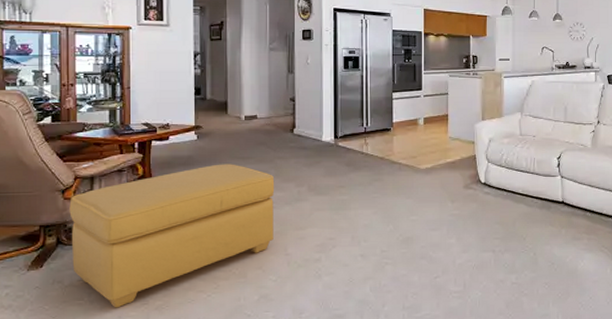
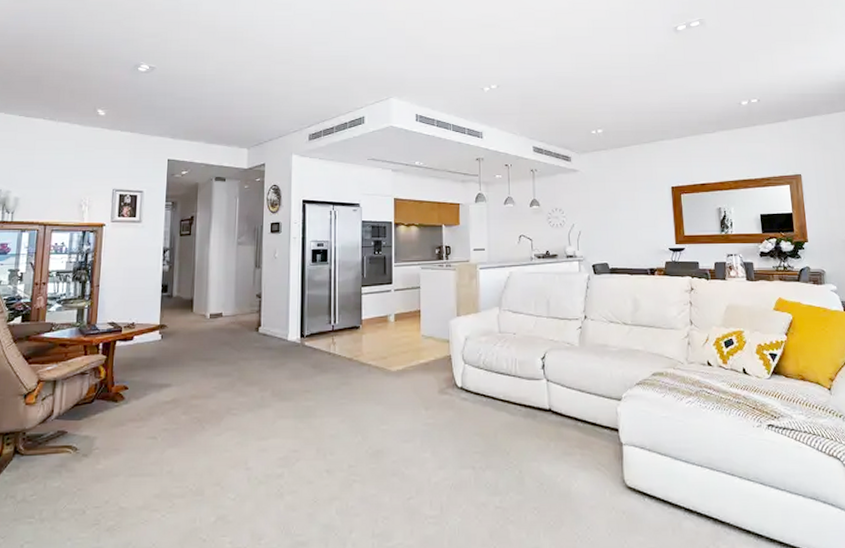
ottoman: present [69,164,275,308] -> none [27,366,238,528]

